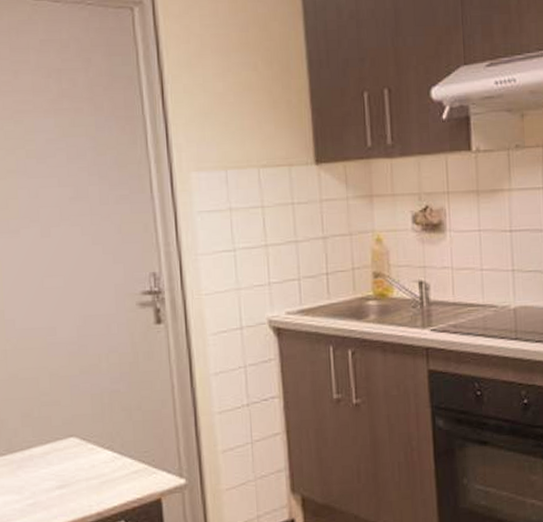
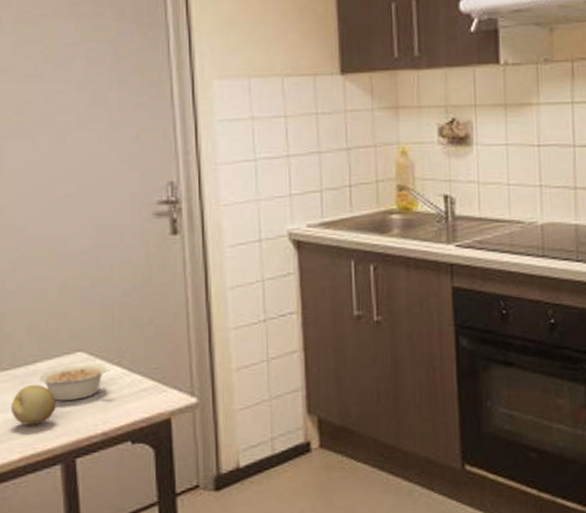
fruit: none [9,468,52,508] -> present [10,384,56,426]
legume: none [35,448,102,484] -> present [39,364,110,401]

